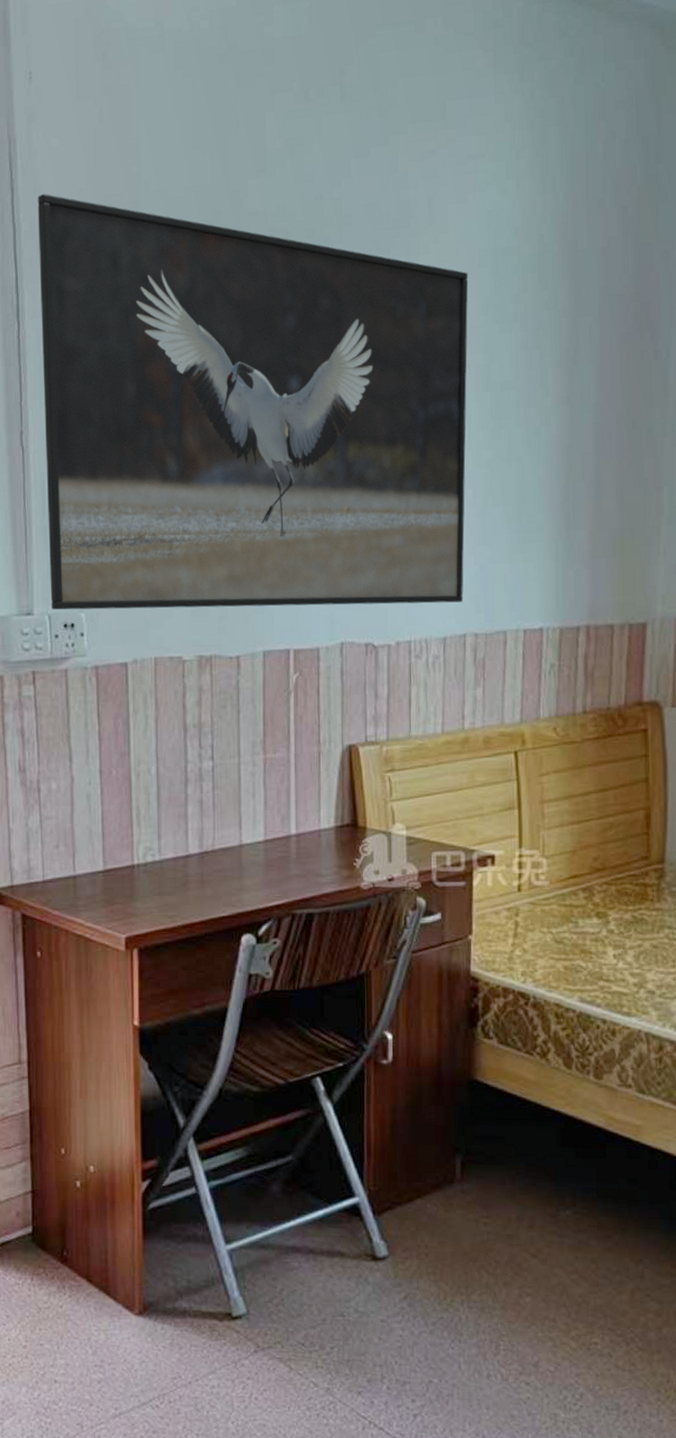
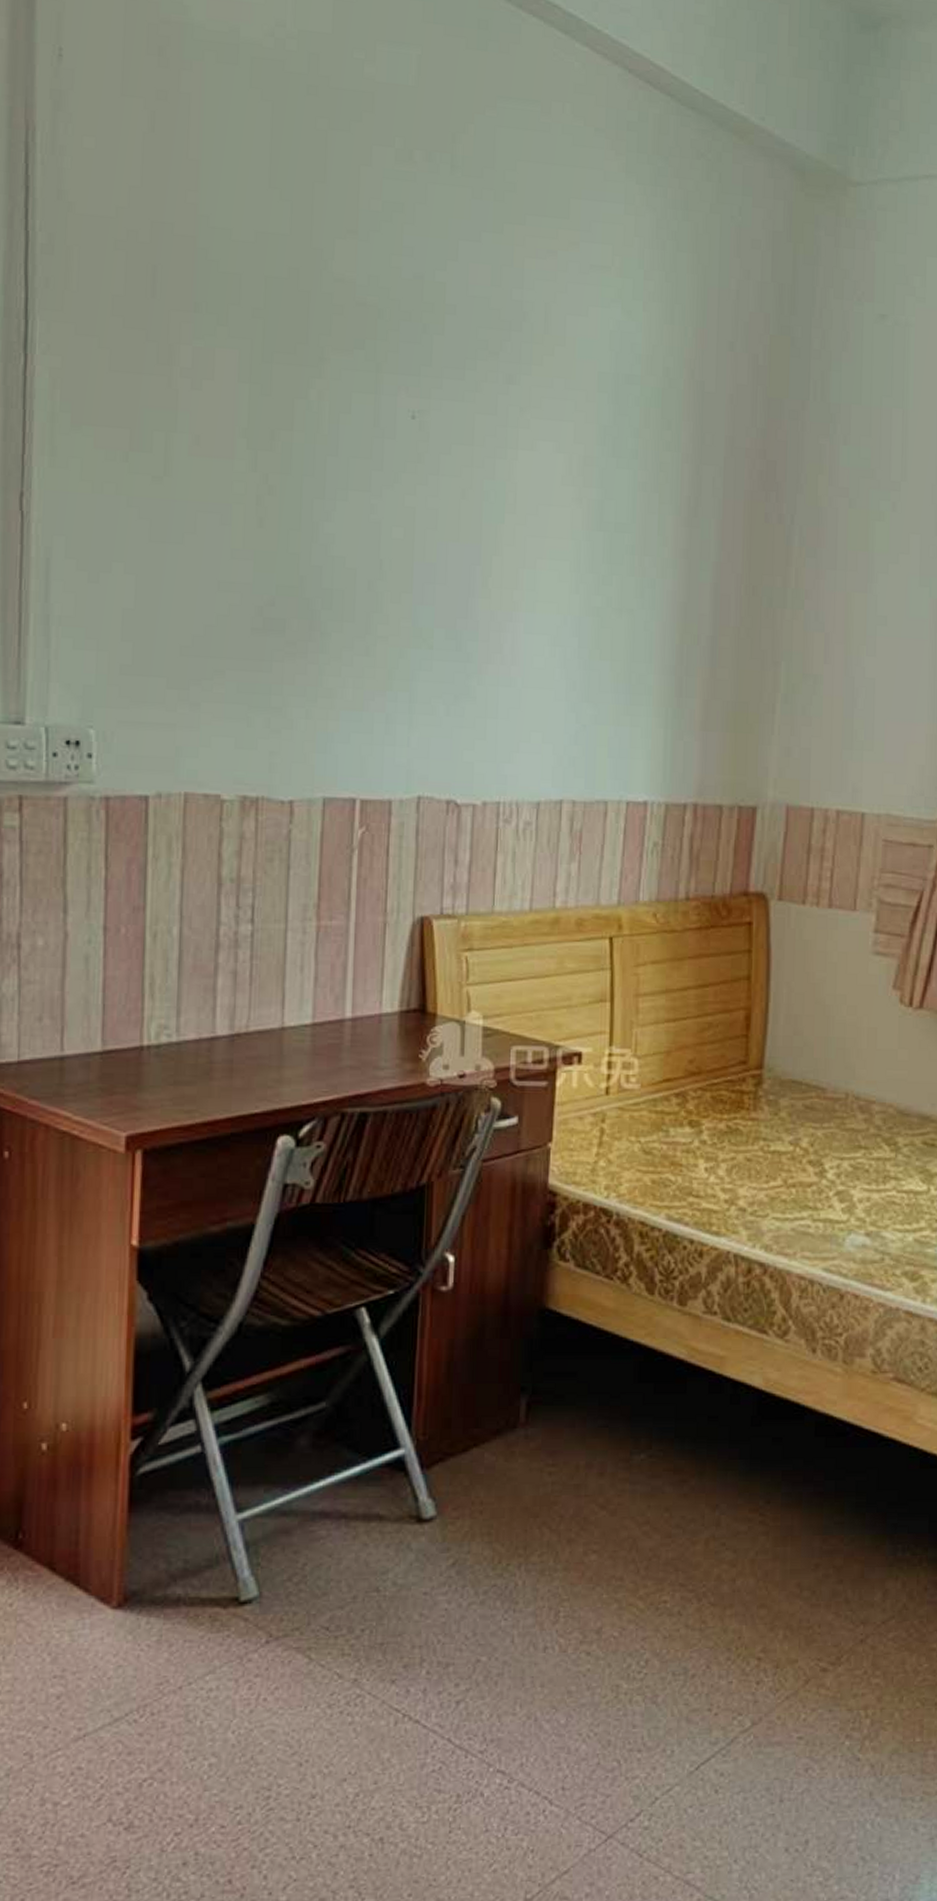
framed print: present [37,193,469,610] -> none [49,201,586,764]

